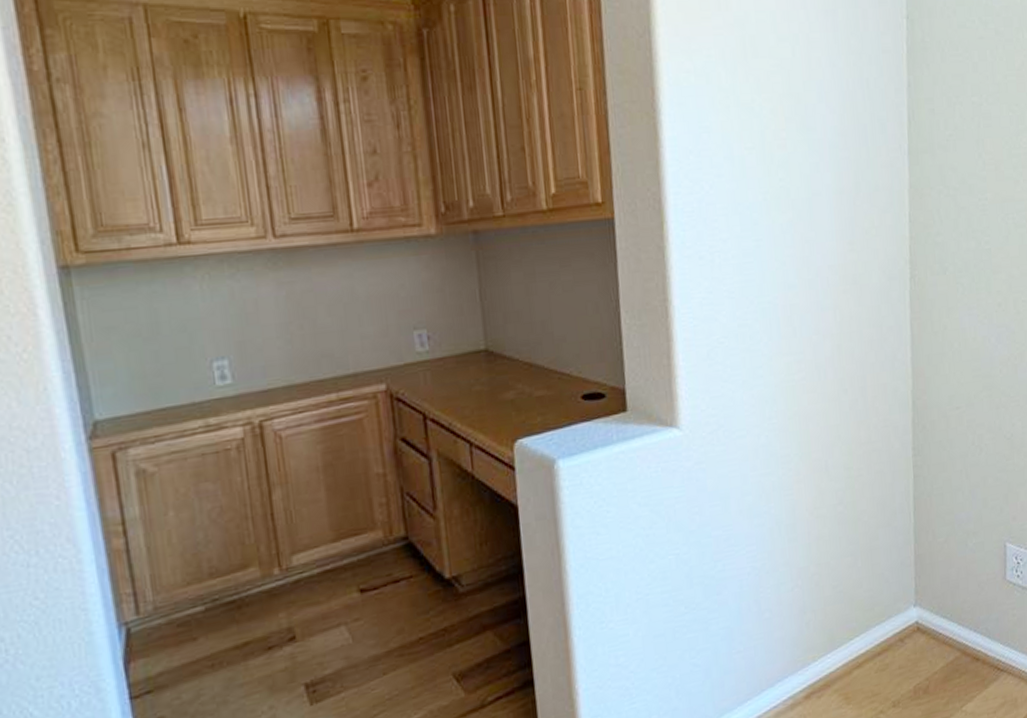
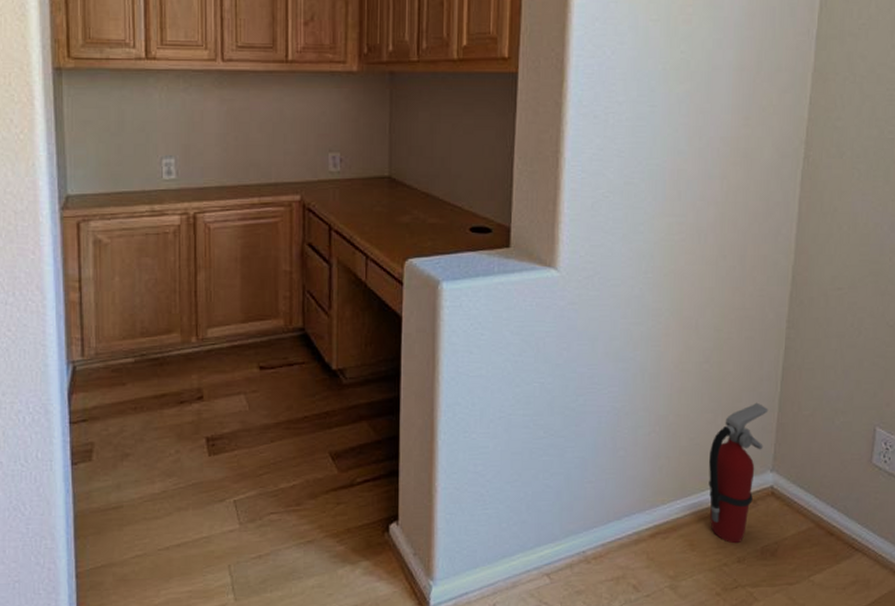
fire extinguisher: none [853,537,905,689] -> present [709,402,769,544]

